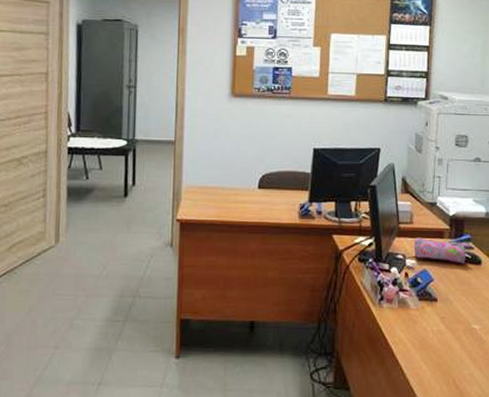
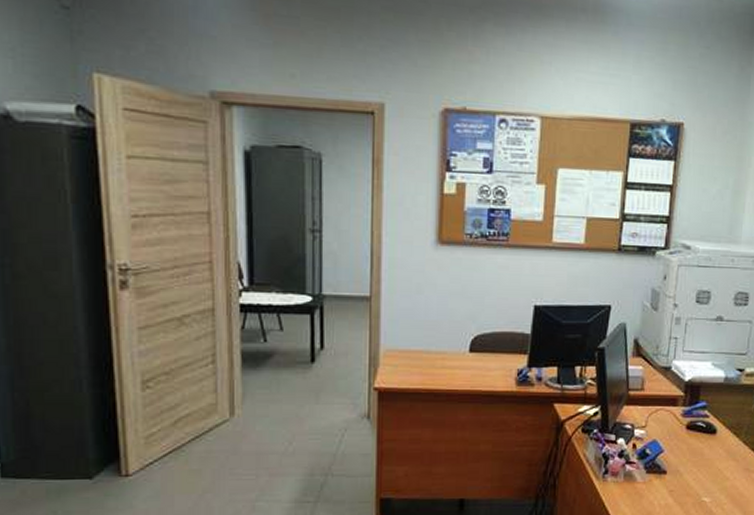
pencil case: present [413,237,467,264] -> none [643,405,703,434]

